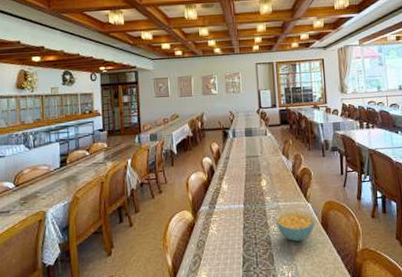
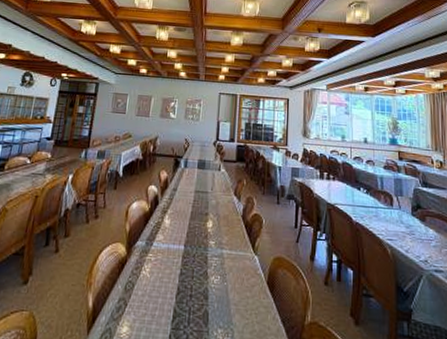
cereal bowl: present [275,209,315,242] -> none [216,259,261,301]

